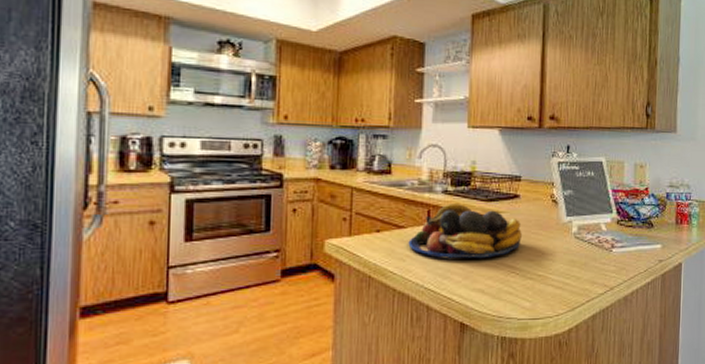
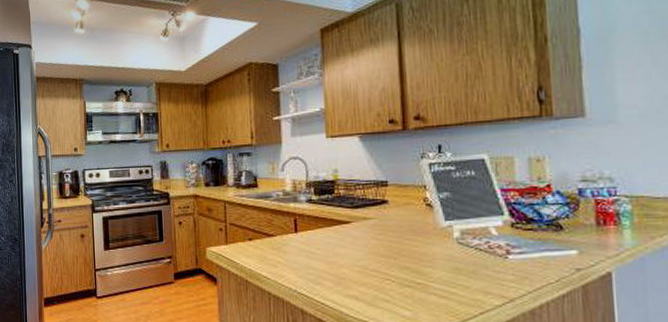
fruit bowl: present [408,204,522,259] -> none [278,212,394,266]

